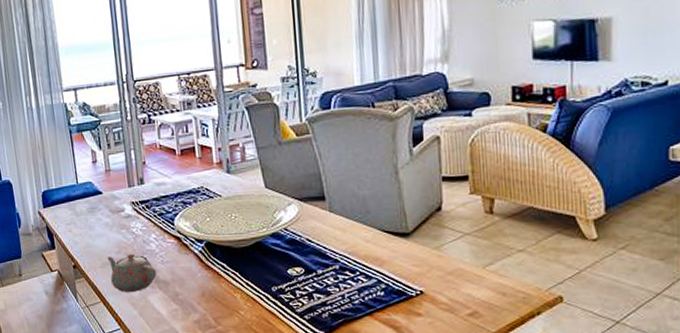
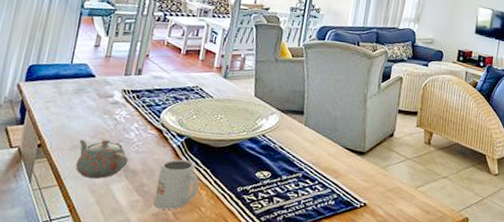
mug: none [188,264,232,315] -> present [154,159,199,210]

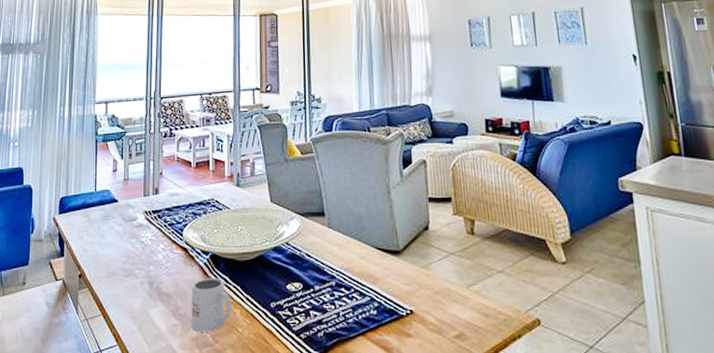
teapot: present [75,139,129,179] -> none [114,263,161,306]

